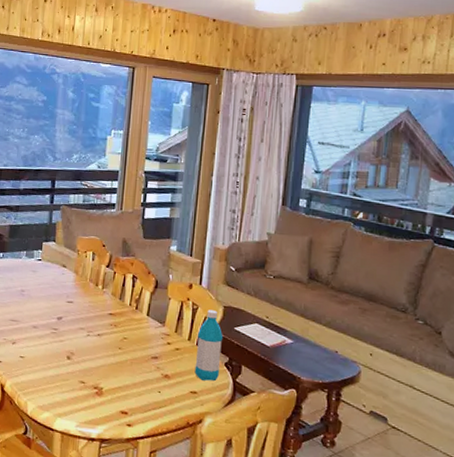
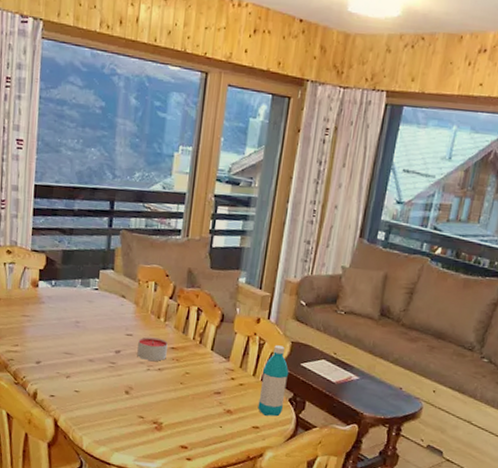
candle: none [77,303,106,327] -> present [137,337,168,361]

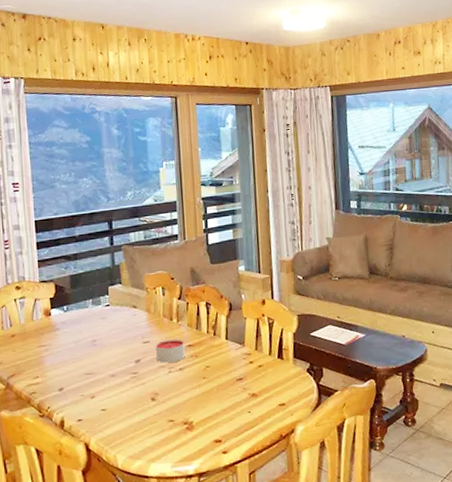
water bottle: present [258,345,288,417] -> none [277,321,303,391]

